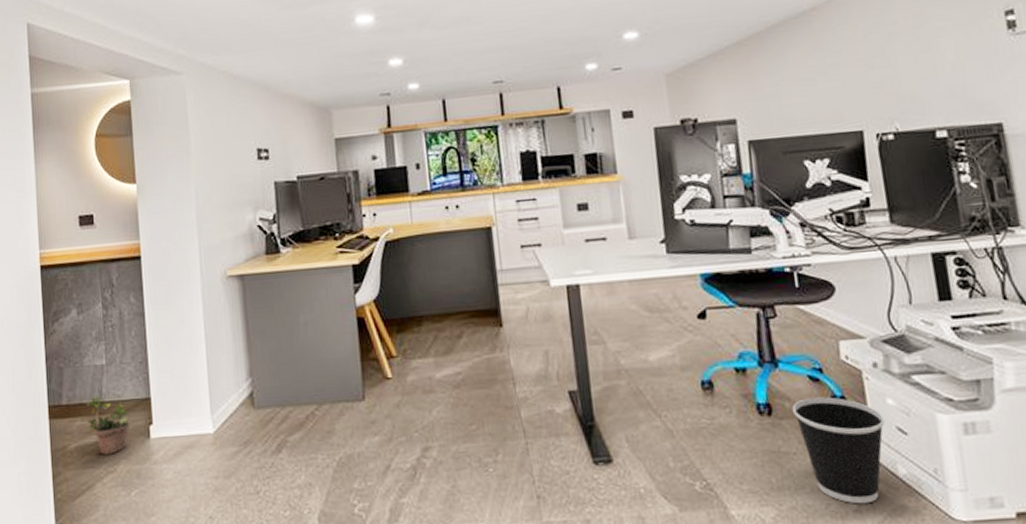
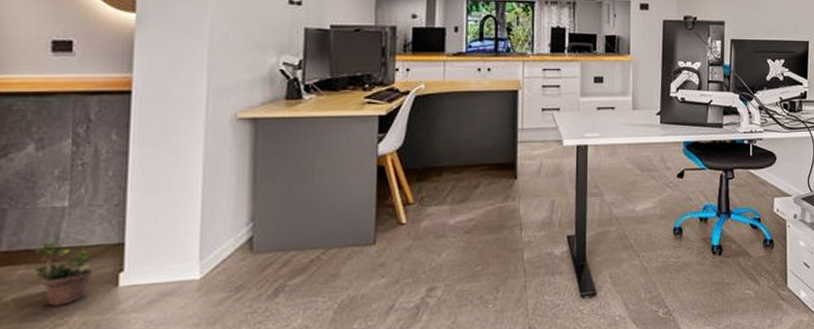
wastebasket: present [791,397,886,504] -> none [736,240,797,321]

